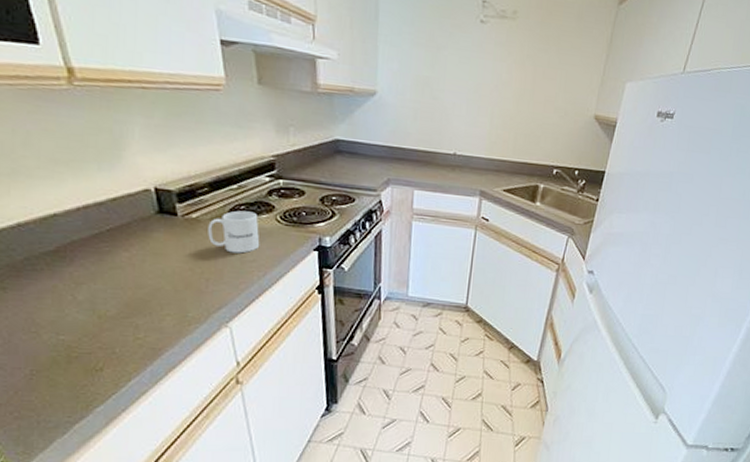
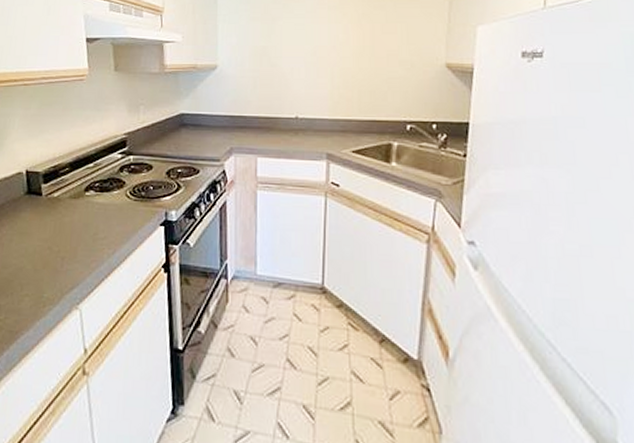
mug: present [208,210,260,254] -> none [66,188,111,231]

